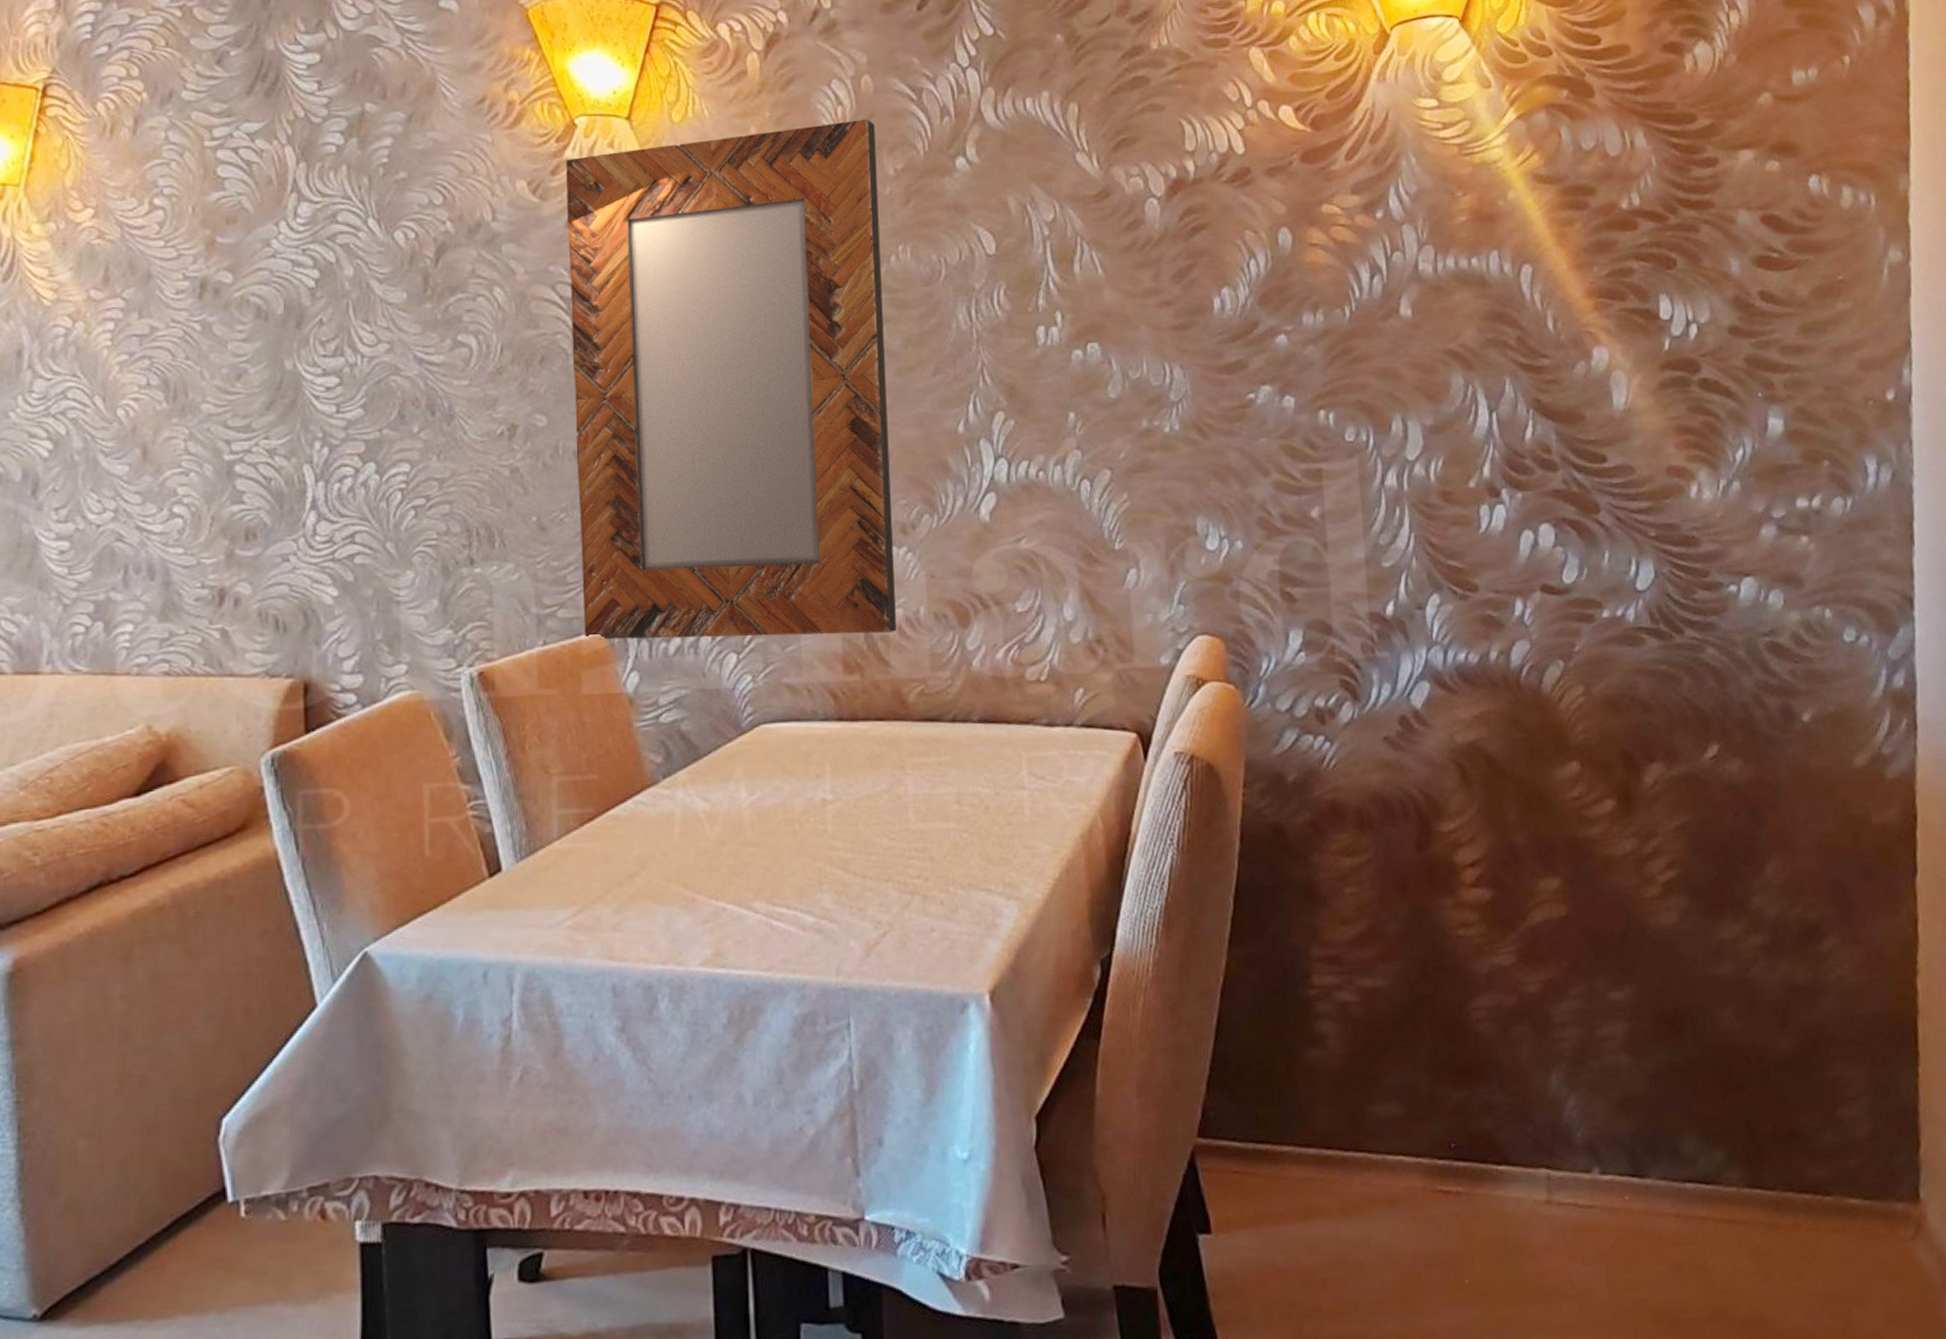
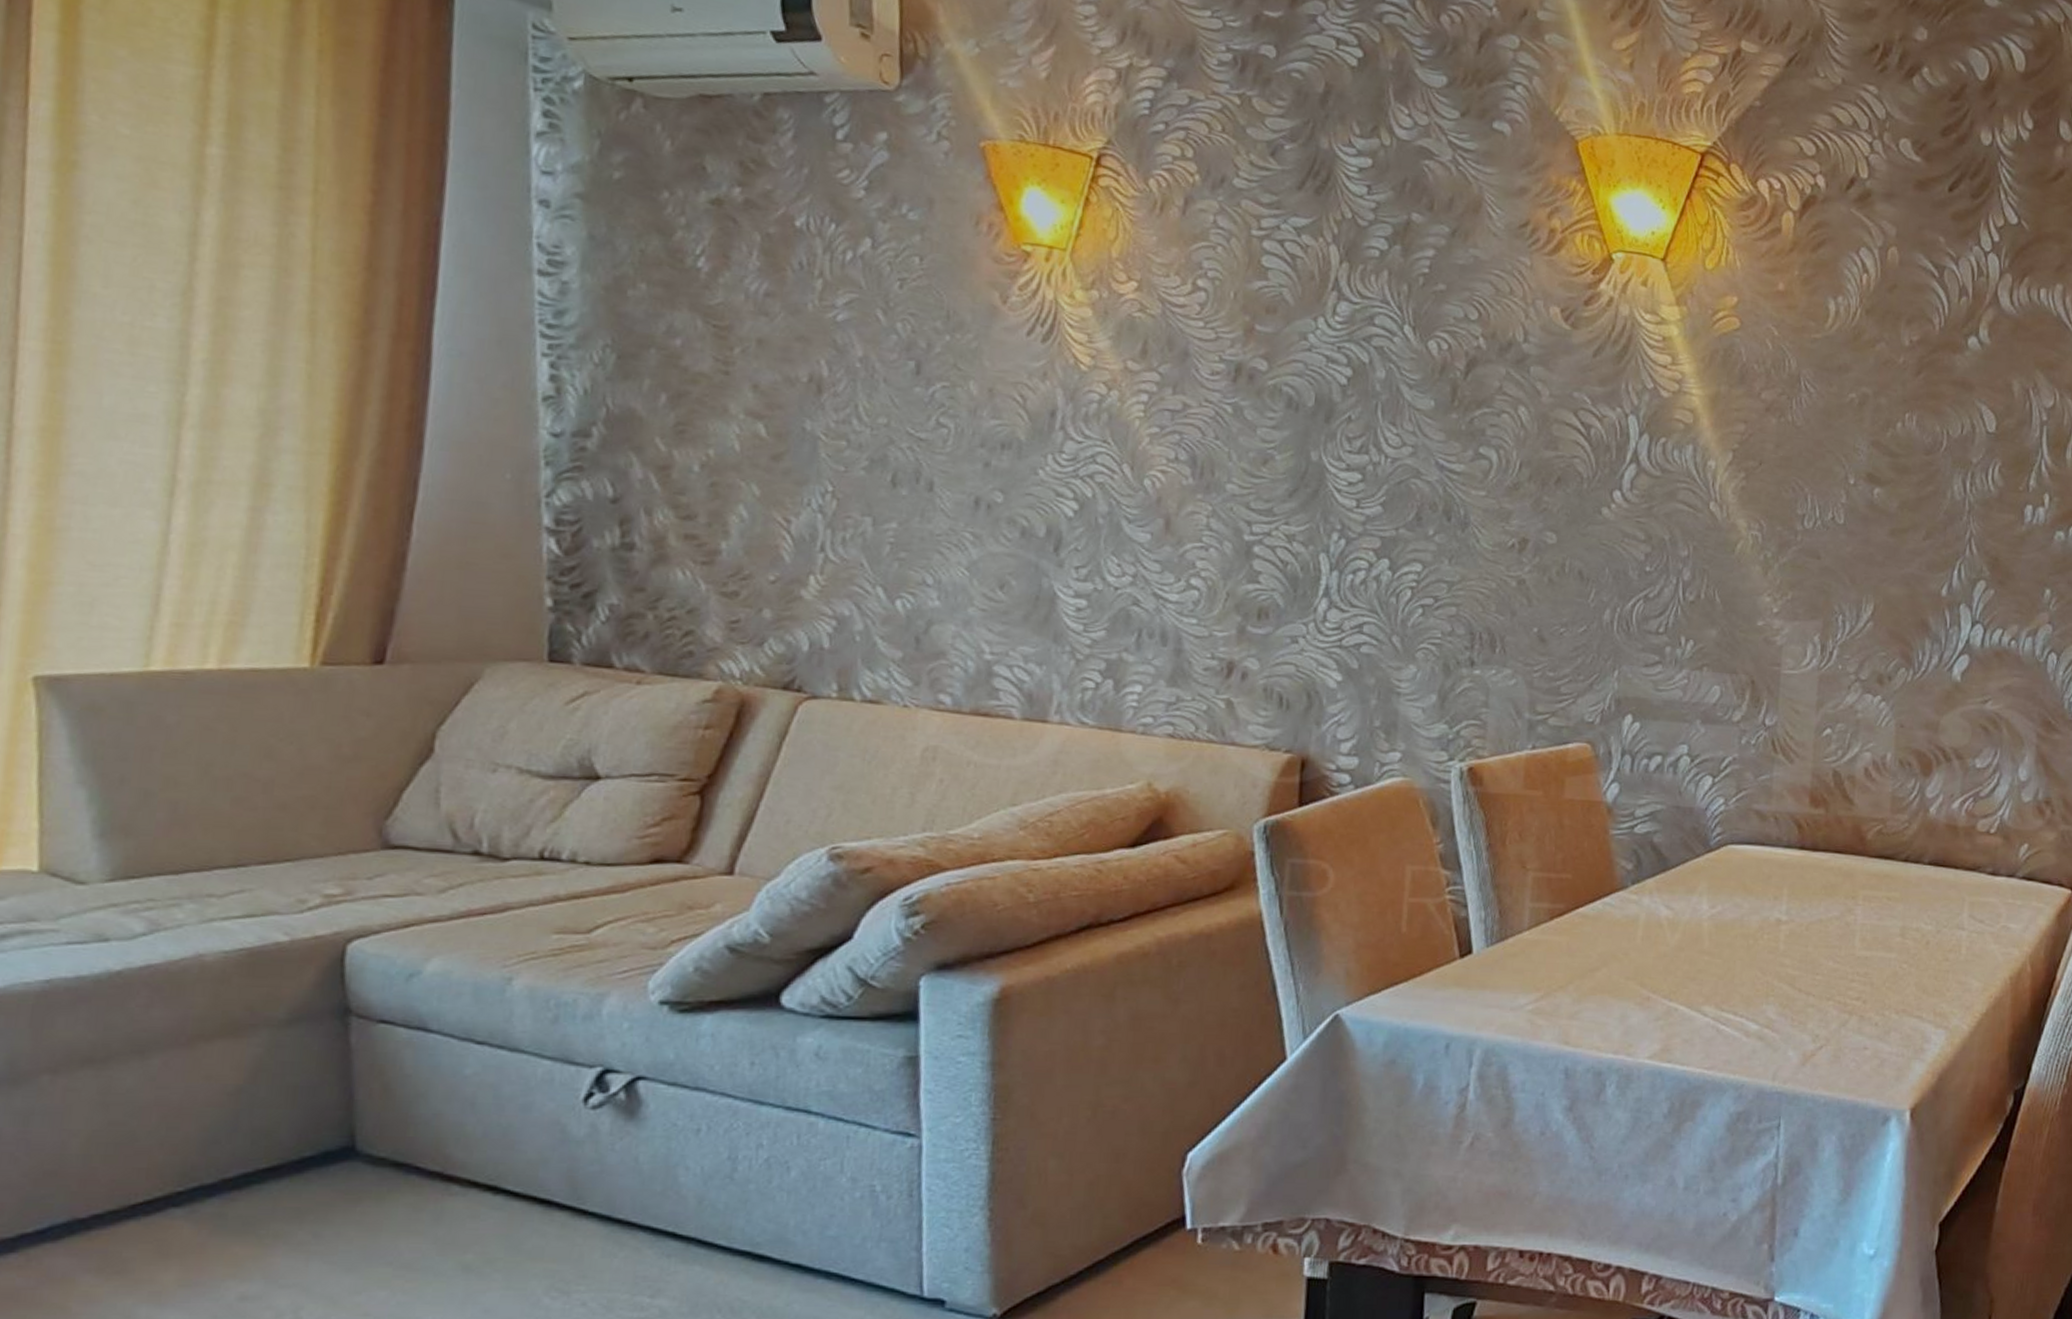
home mirror: present [566,119,897,640] -> none [1572,288,1896,774]

